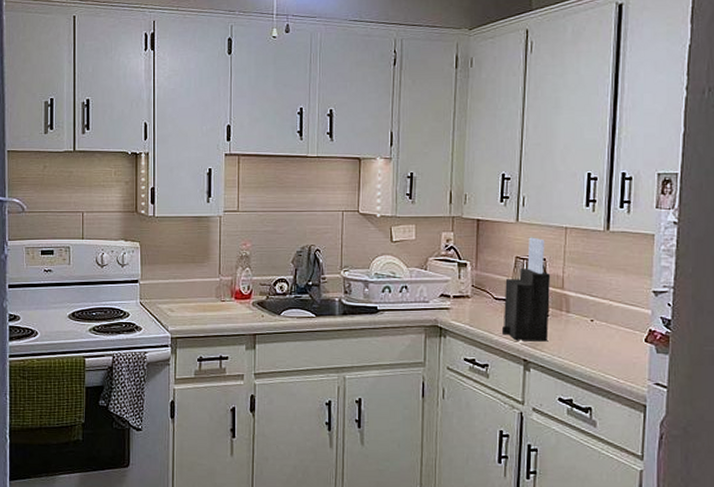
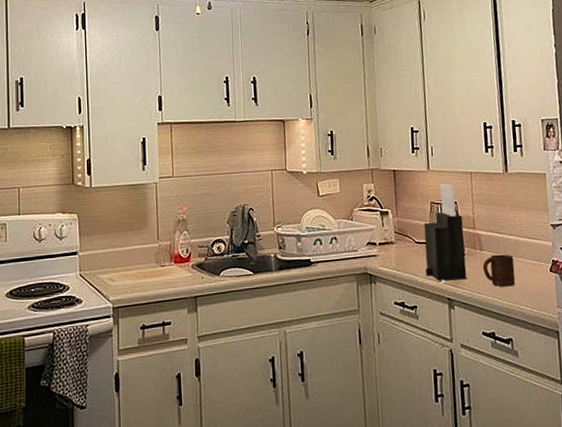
cup: none [567,318,604,354] -> present [482,254,515,287]

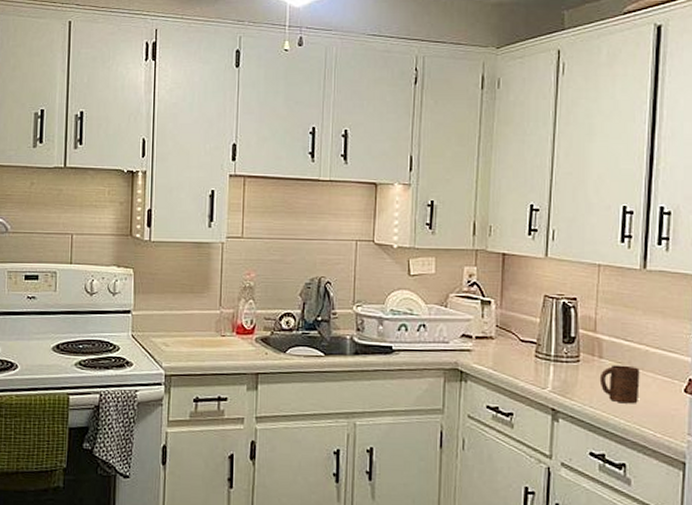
knife block: present [423,183,467,280] -> none [527,274,583,390]

